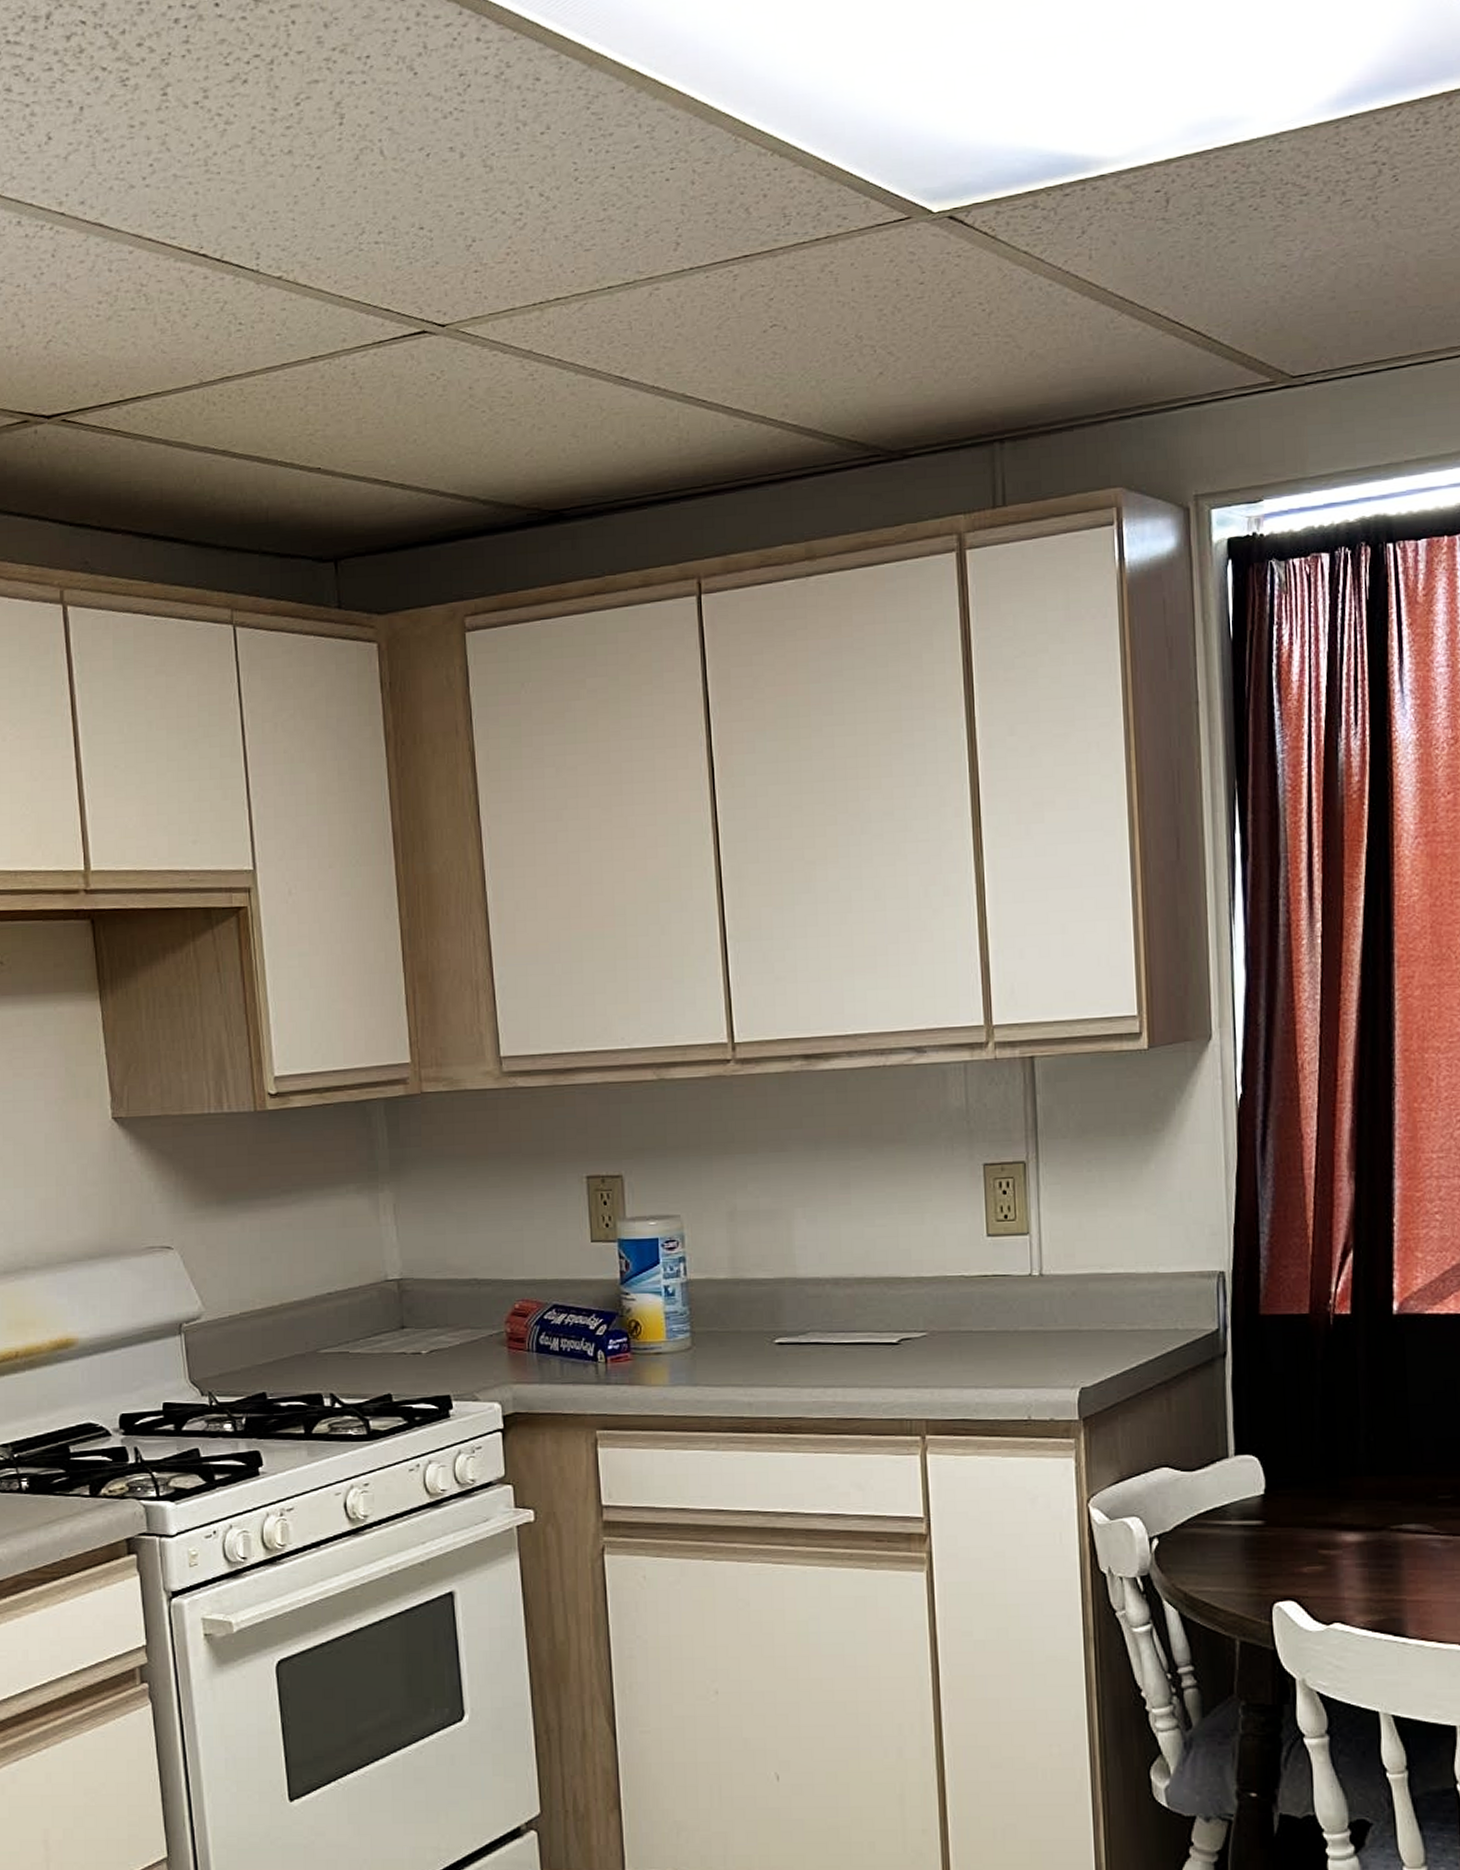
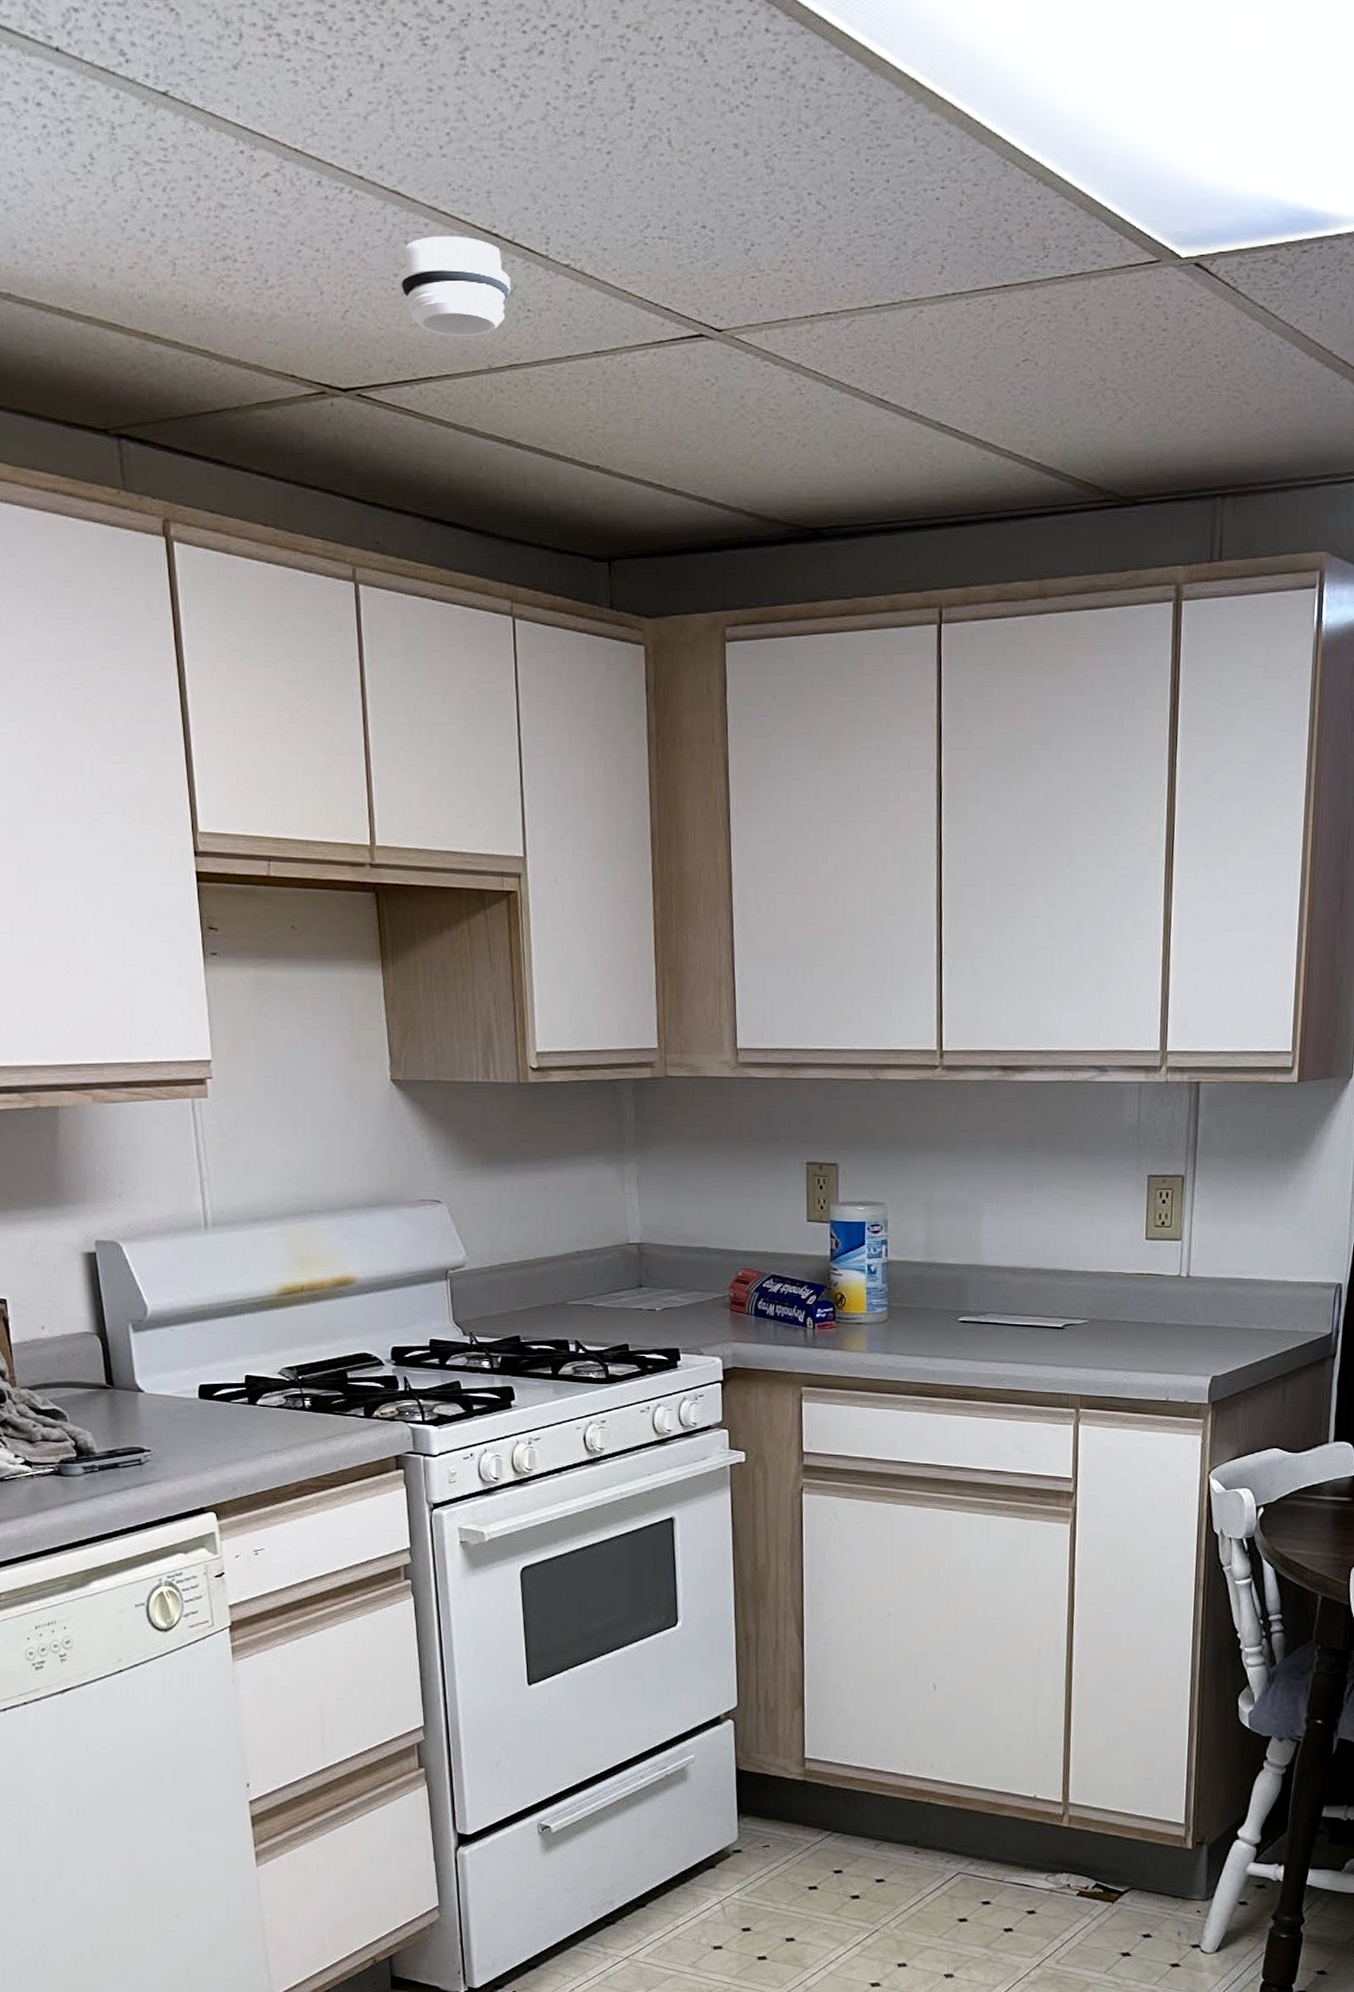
smoke detector: none [104,259,220,356] -> present [400,236,510,336]

